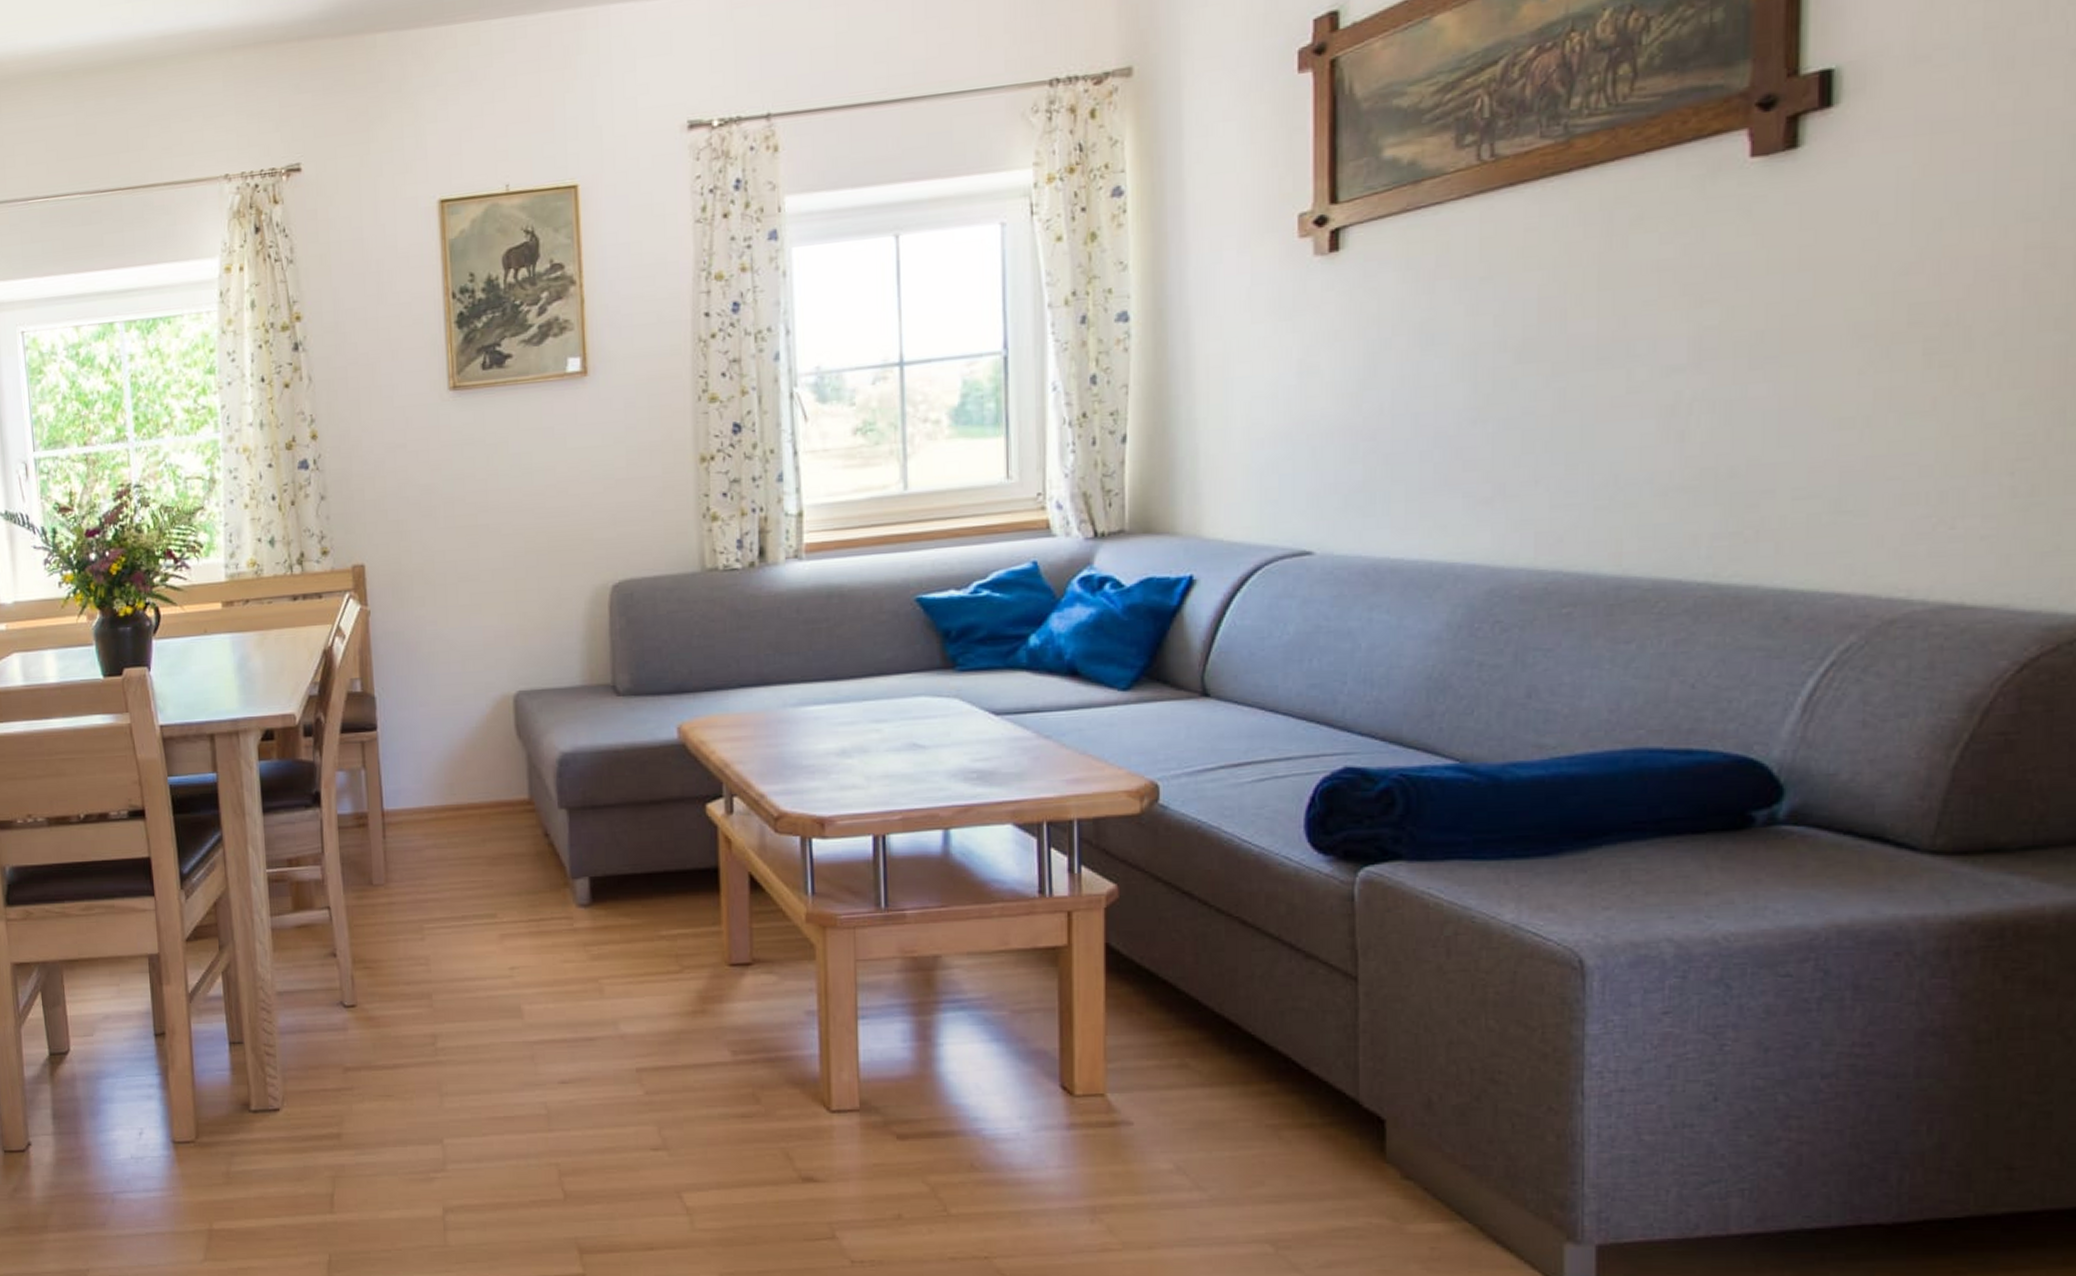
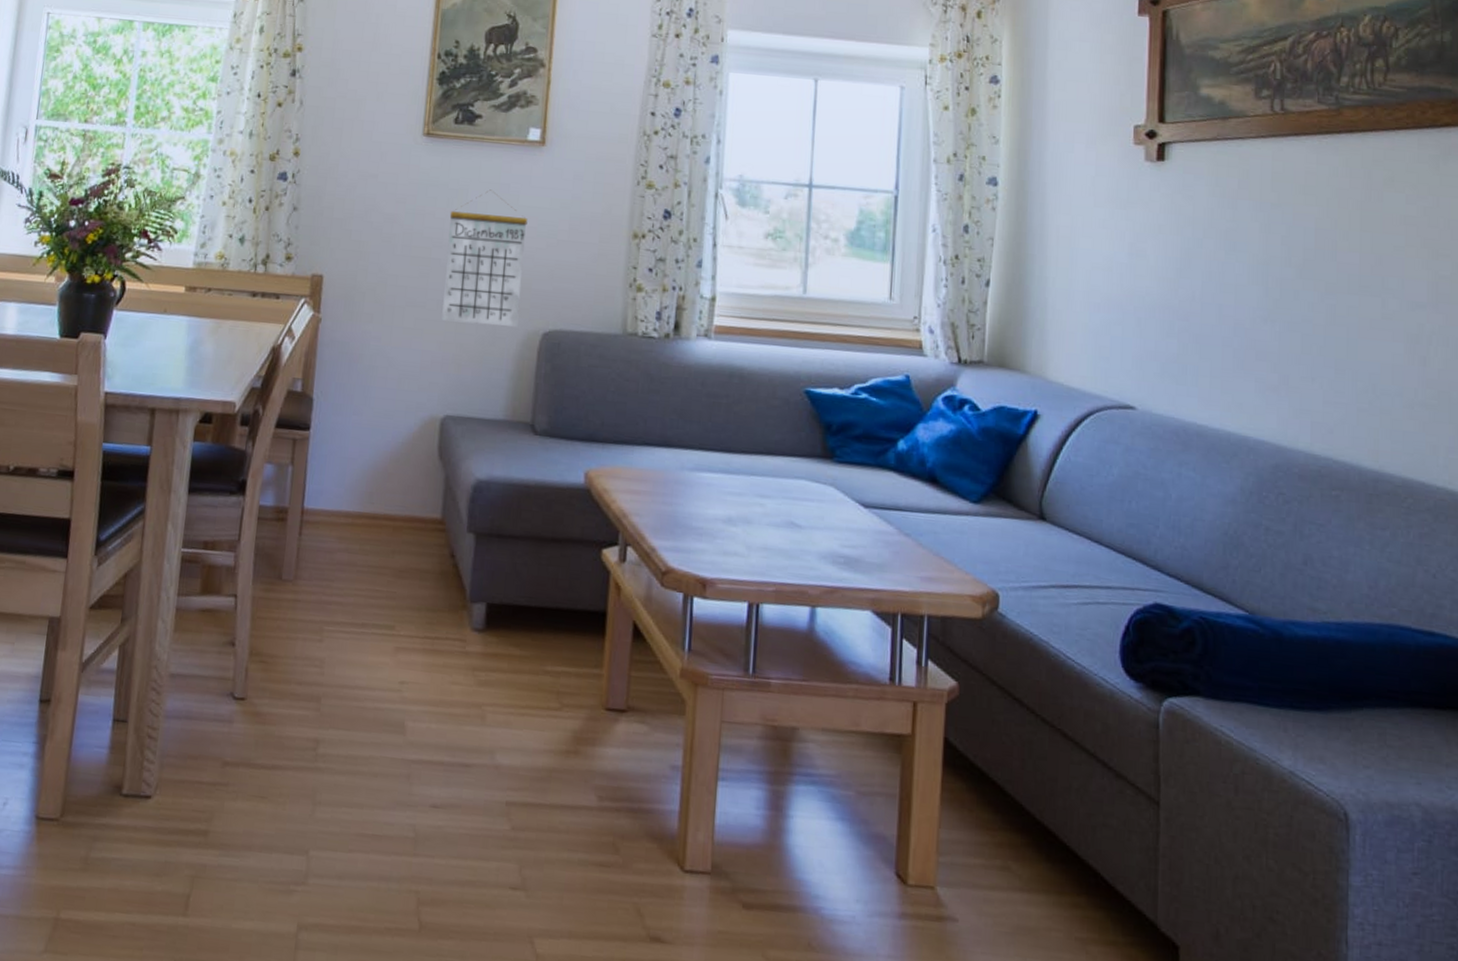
calendar: none [491,437,583,591] -> present [441,189,528,327]

